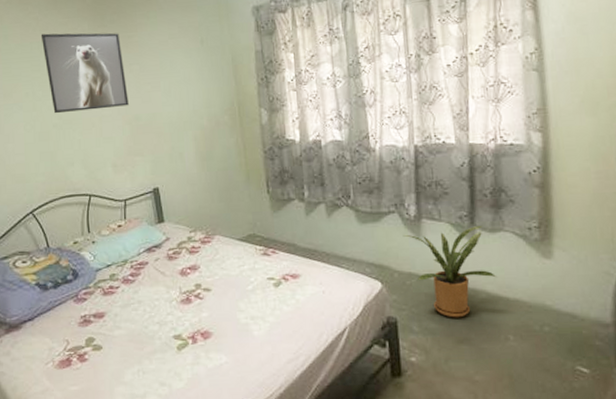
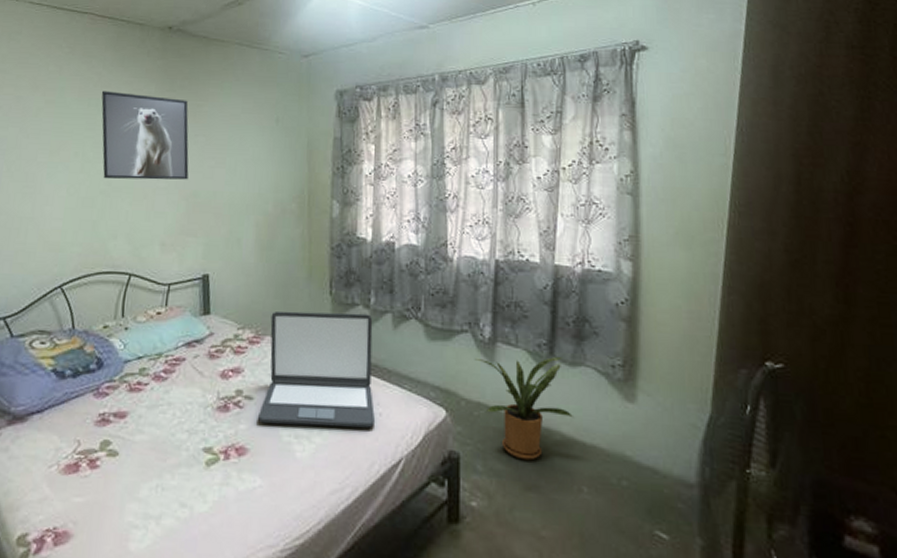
laptop: none [216,206,320,310] -> present [257,311,376,428]

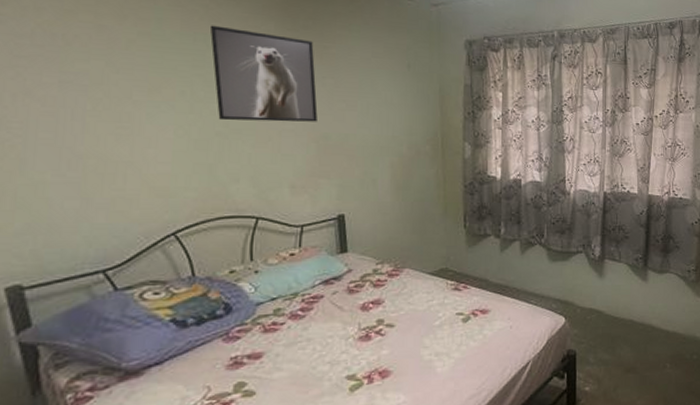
laptop: present [257,311,376,428] -> none [399,243,507,346]
house plant: present [474,356,573,461] -> none [587,266,660,350]

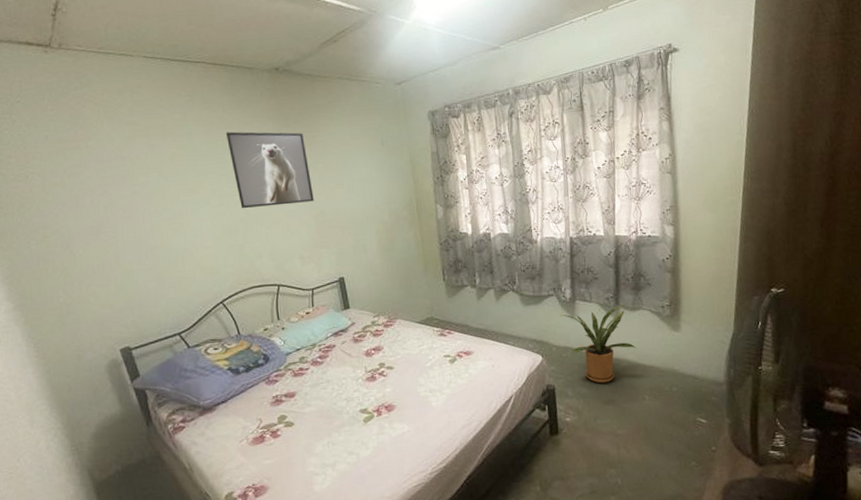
house plant: none [587,266,660,350] -> present [560,304,636,384]

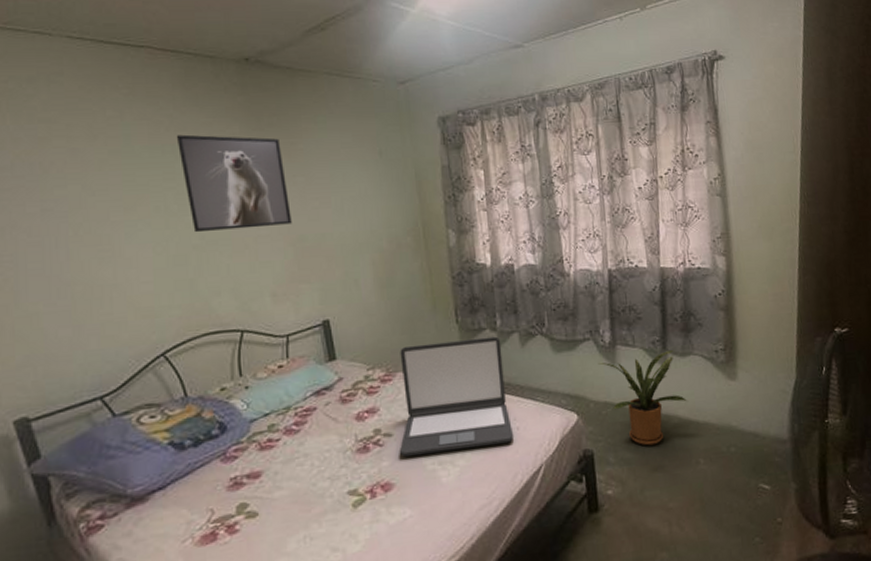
laptop: none [398,292,490,385] -> present [399,336,514,457]

